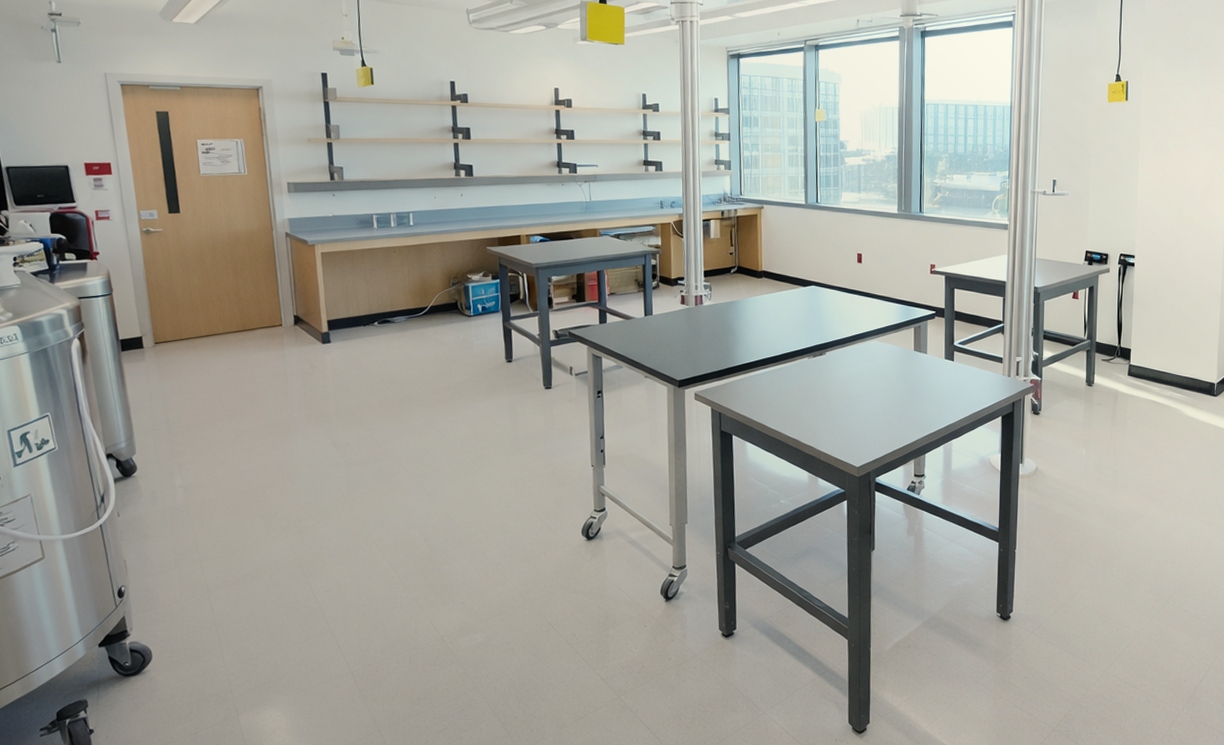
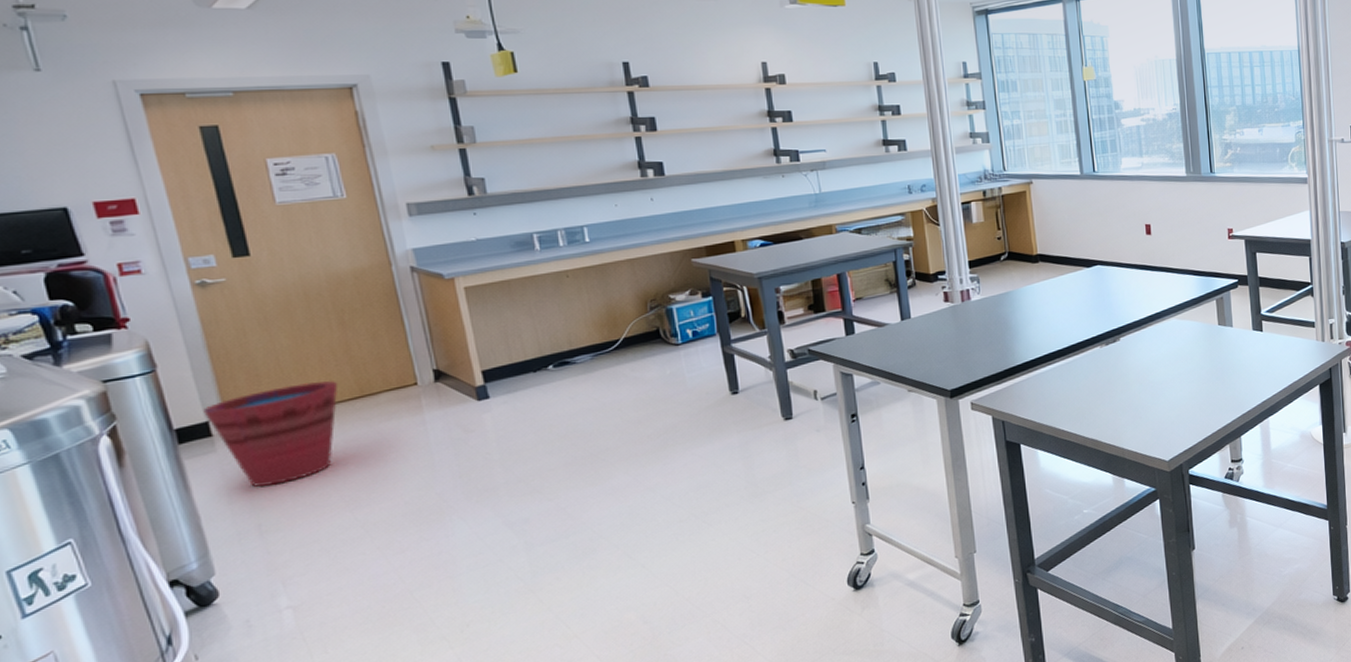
bucket: none [139,315,229,391] -> present [203,381,338,487]

